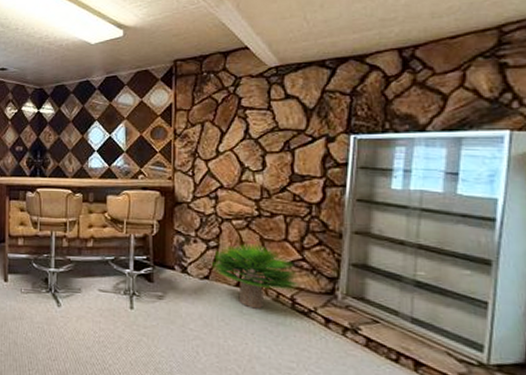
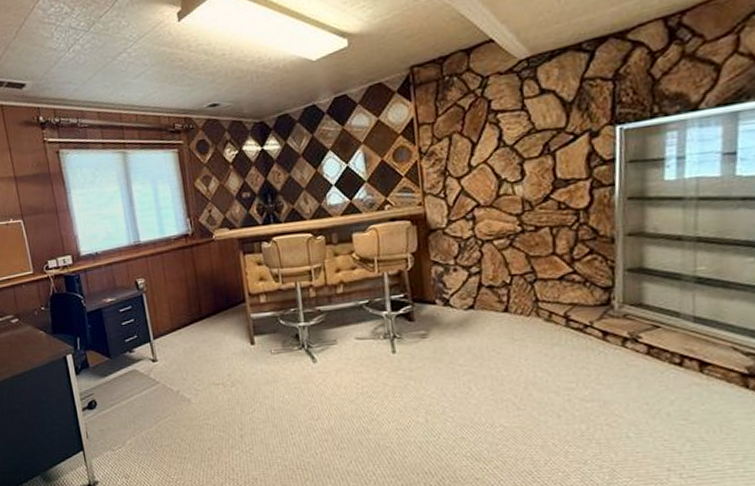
potted plant: present [211,243,300,309] -> none [475,262,573,333]

